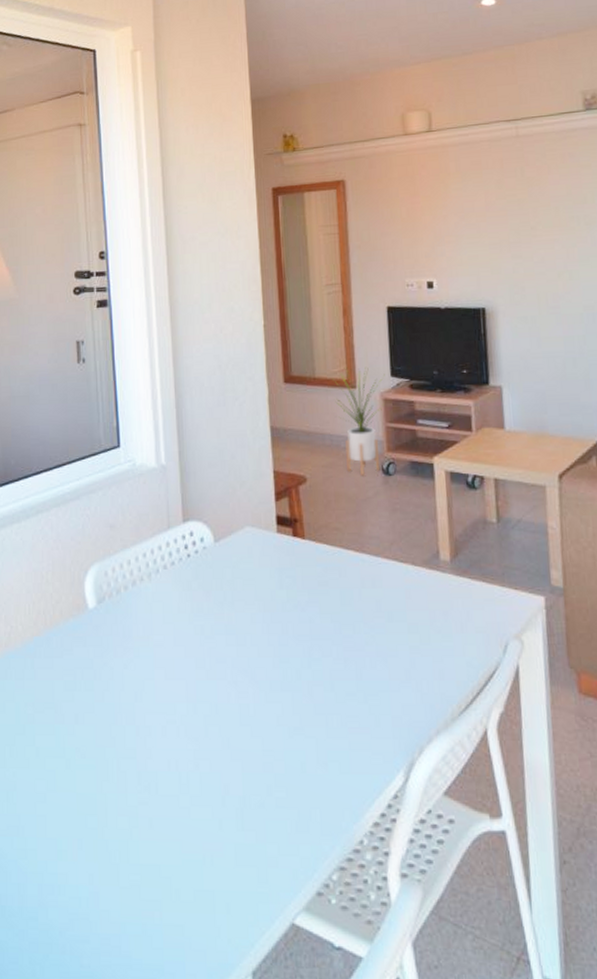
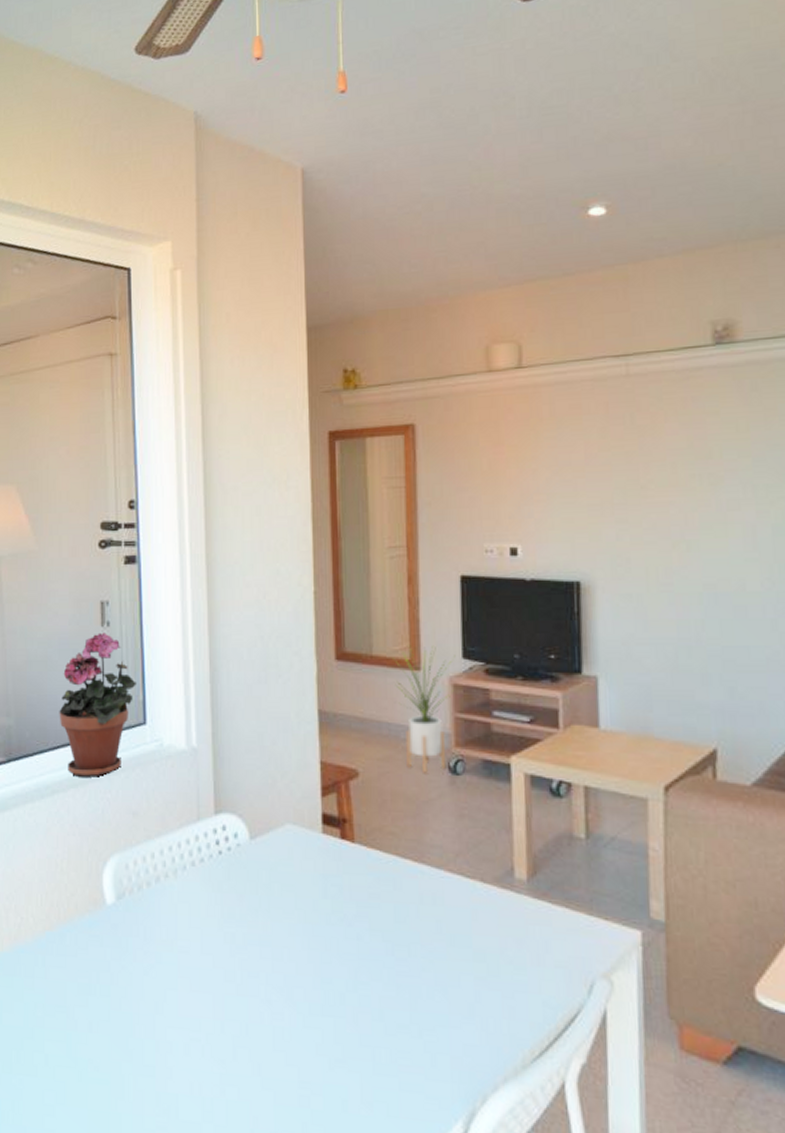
potted plant: none [41,368,111,497] -> present [59,632,138,778]

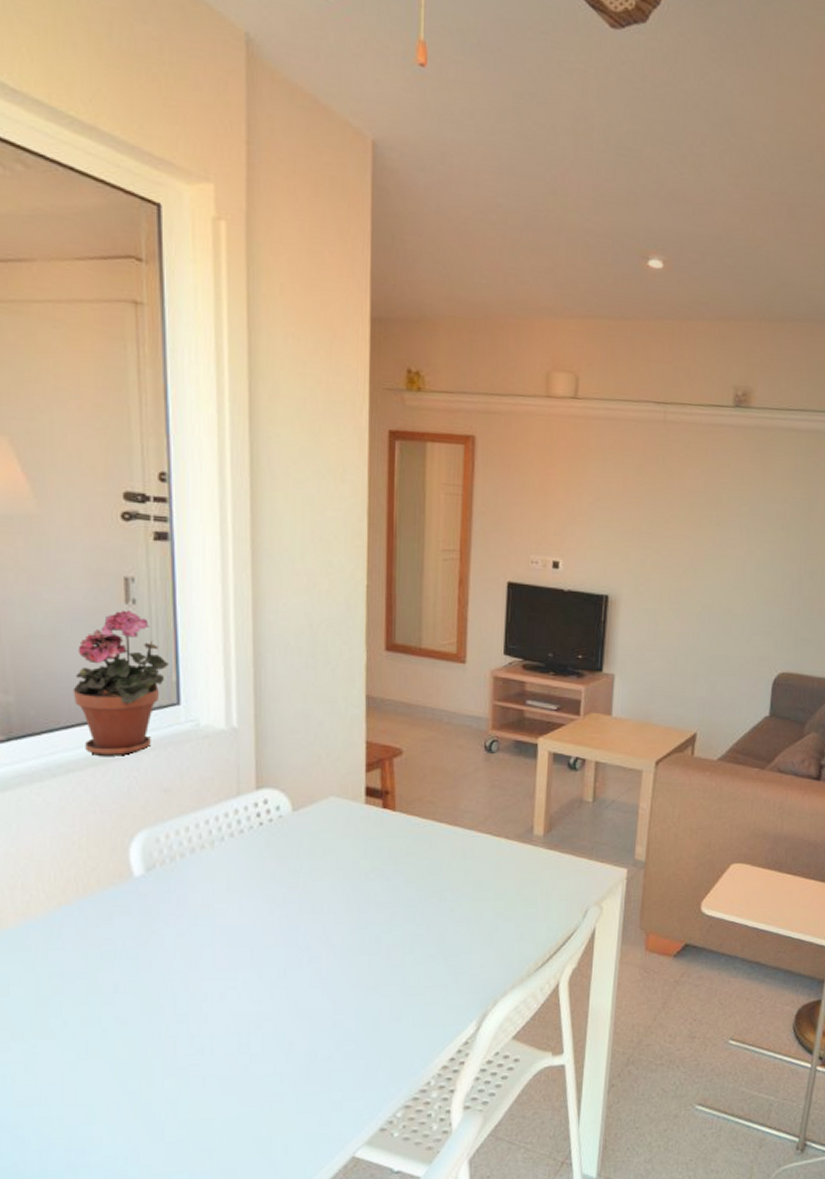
house plant: present [393,645,456,773] -> none [440,641,498,751]

